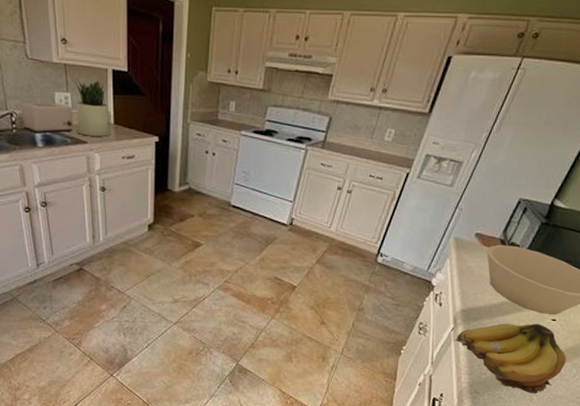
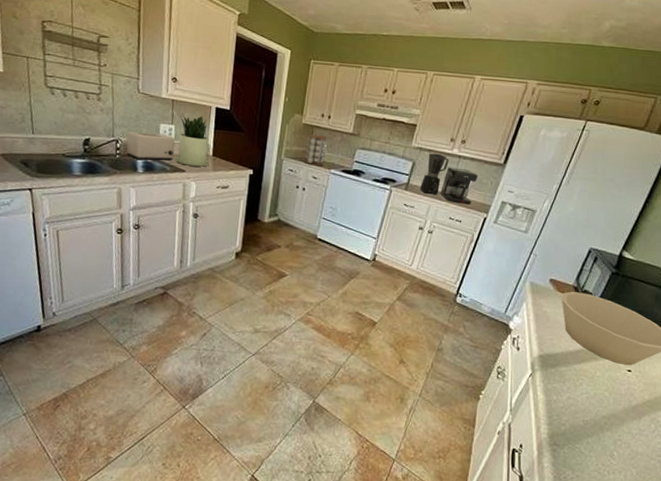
spice rack: none [212,89,236,128] -> present [304,131,327,166]
blender: none [338,106,369,152] -> present [420,153,449,195]
coffee maker: none [360,120,401,160] -> present [440,167,478,205]
fruit: present [455,323,566,394] -> none [533,371,644,449]

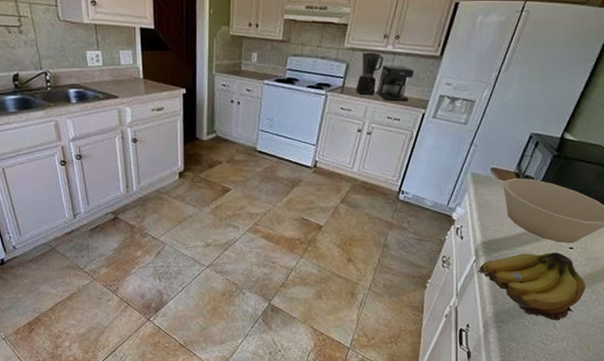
toaster: present [126,131,175,161] -> none [54,61,105,91]
planter: present [175,113,209,167] -> none [105,37,141,91]
spice rack: present [304,131,327,166] -> none [236,42,258,78]
fruit: none [533,371,644,449] -> present [478,253,586,321]

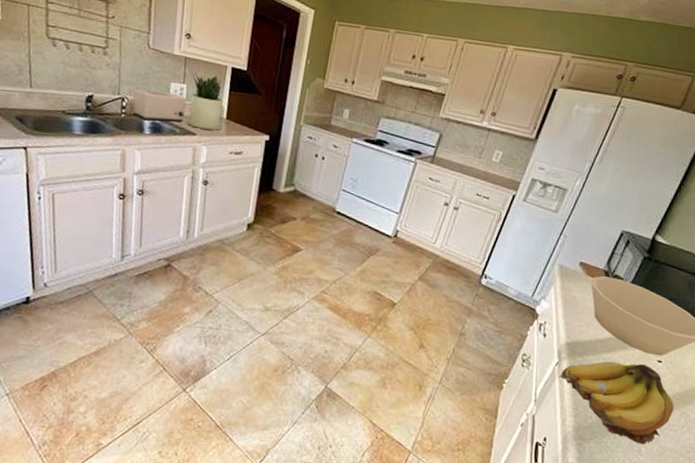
toaster: none [54,61,105,91] -> present [132,89,186,123]
planter: none [105,37,141,91] -> present [185,72,224,131]
blender: present [356,52,384,96] -> none [447,125,478,169]
coffee maker: present [377,65,415,102] -> none [468,140,508,181]

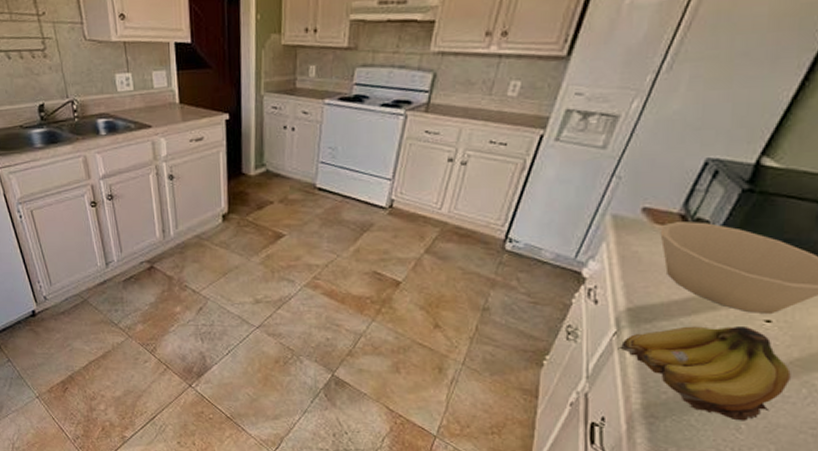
toaster: present [132,89,186,123] -> none [80,85,137,121]
planter: present [185,72,224,131] -> none [136,56,177,120]

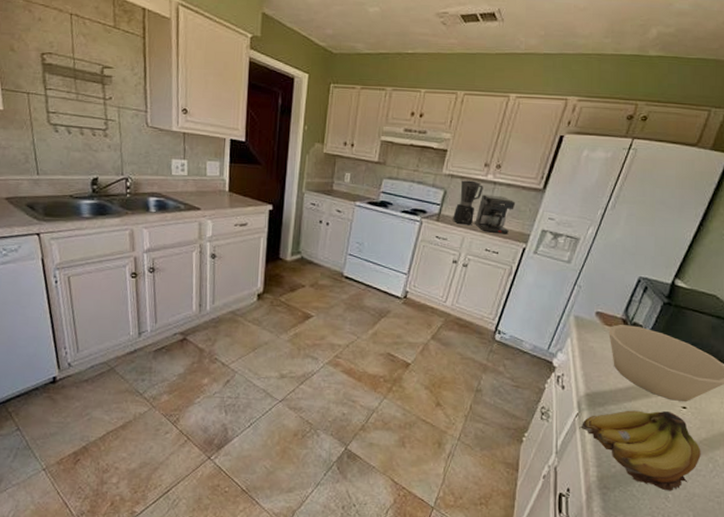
blender: none [446,56,485,114] -> present [453,180,484,225]
coffee maker: none [475,71,529,121] -> present [475,194,516,235]

